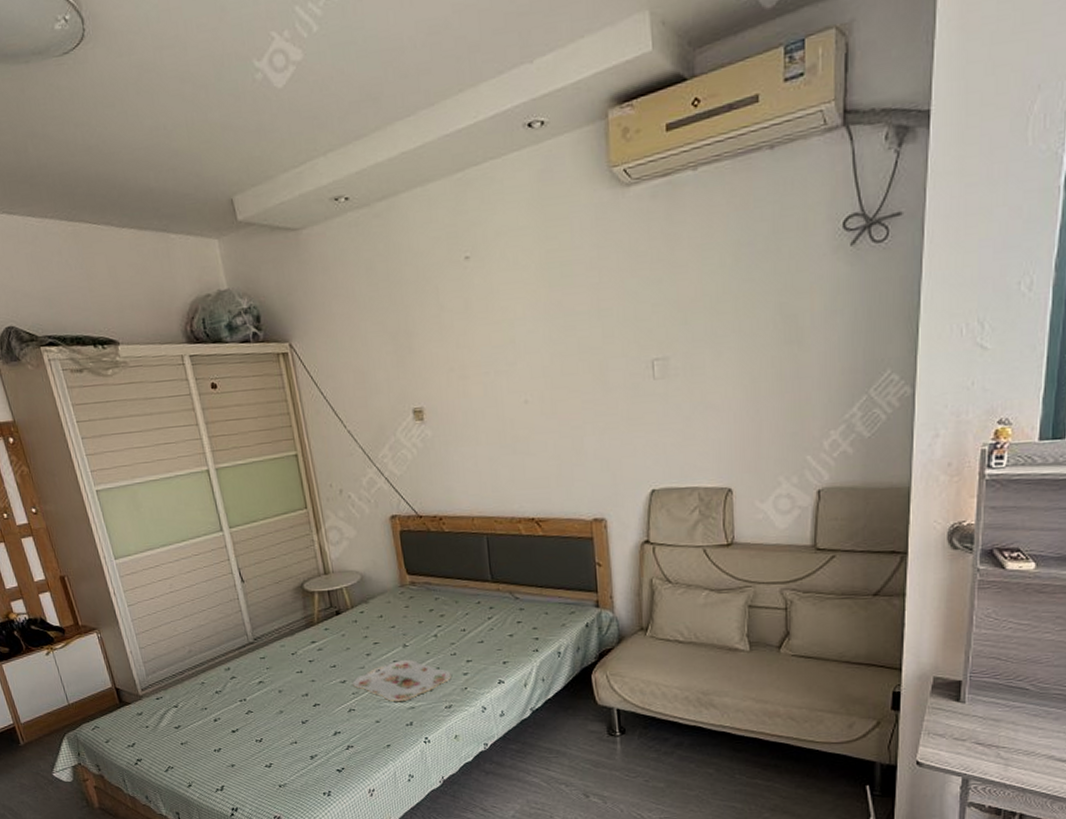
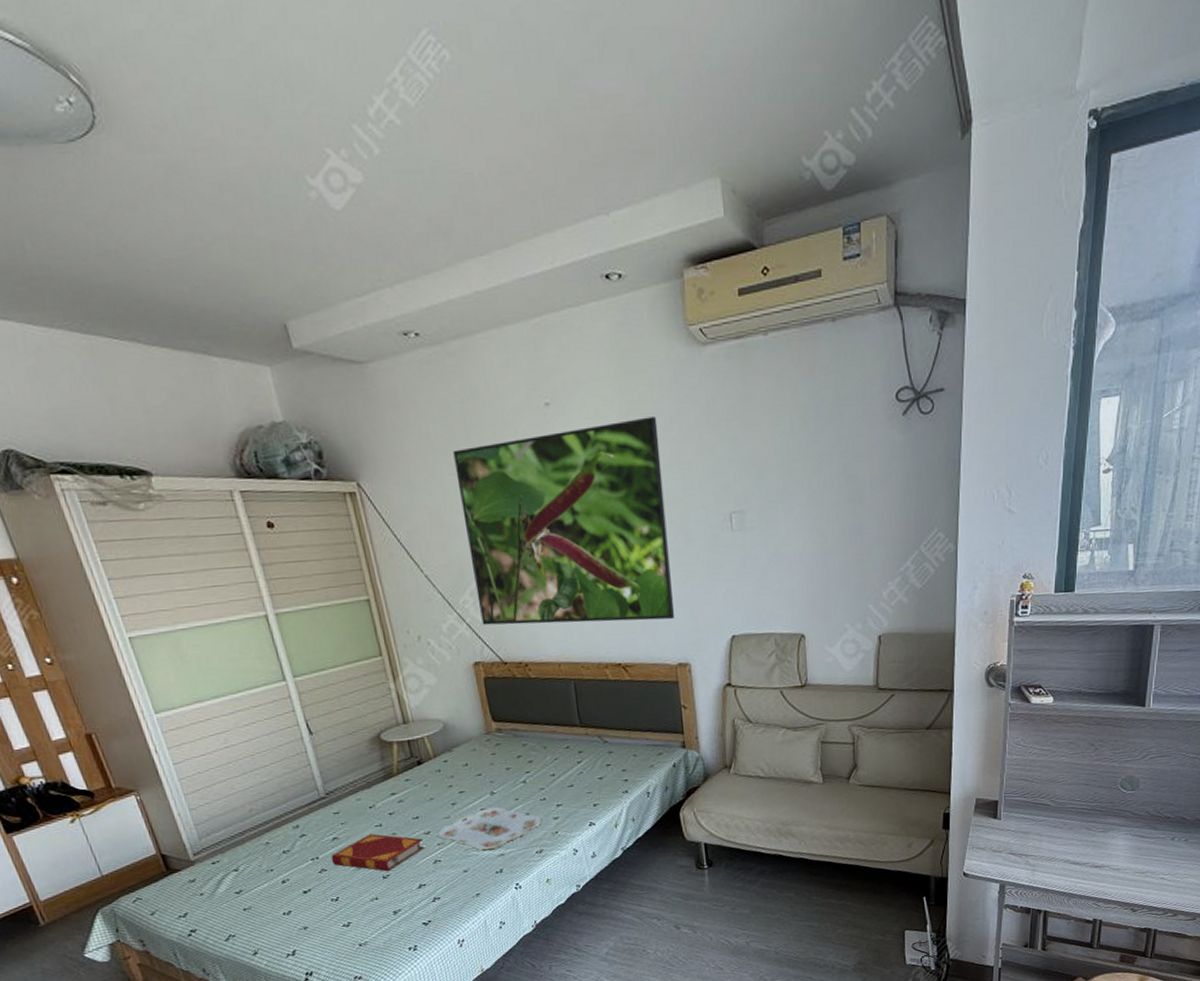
hardback book: none [256,680,340,717] -> present [331,834,425,872]
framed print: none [377,264,591,479] -> present [453,416,675,625]

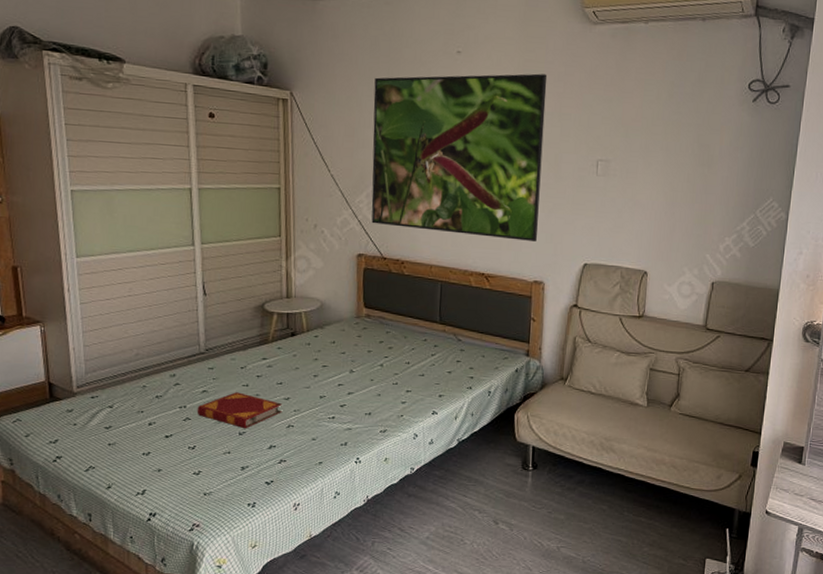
serving tray: present [437,806,542,850] -> none [295,383,390,422]

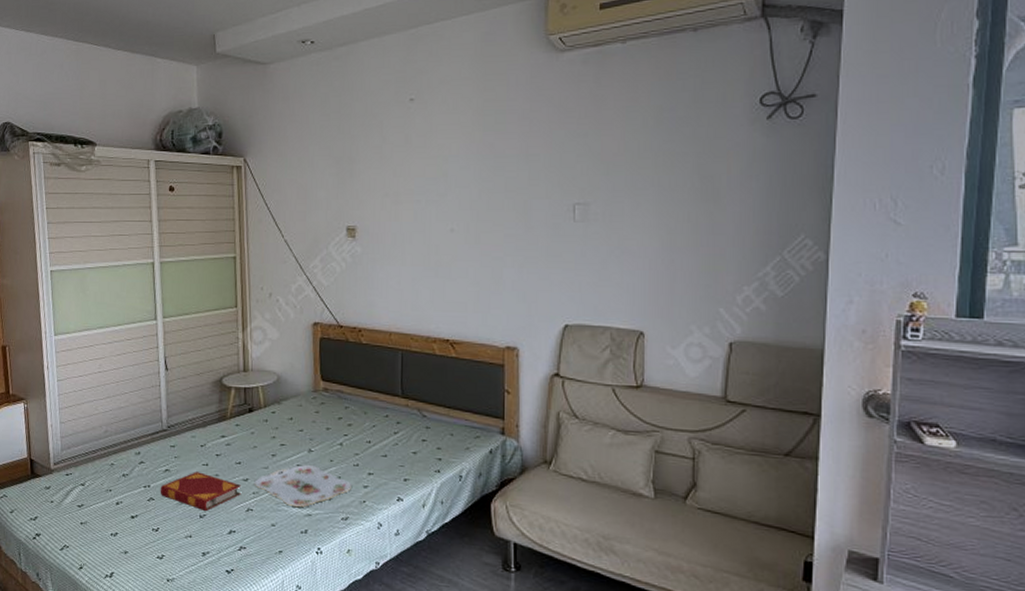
serving tray: none [295,383,390,422] -> present [254,464,351,507]
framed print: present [371,73,548,241] -> none [325,113,510,301]

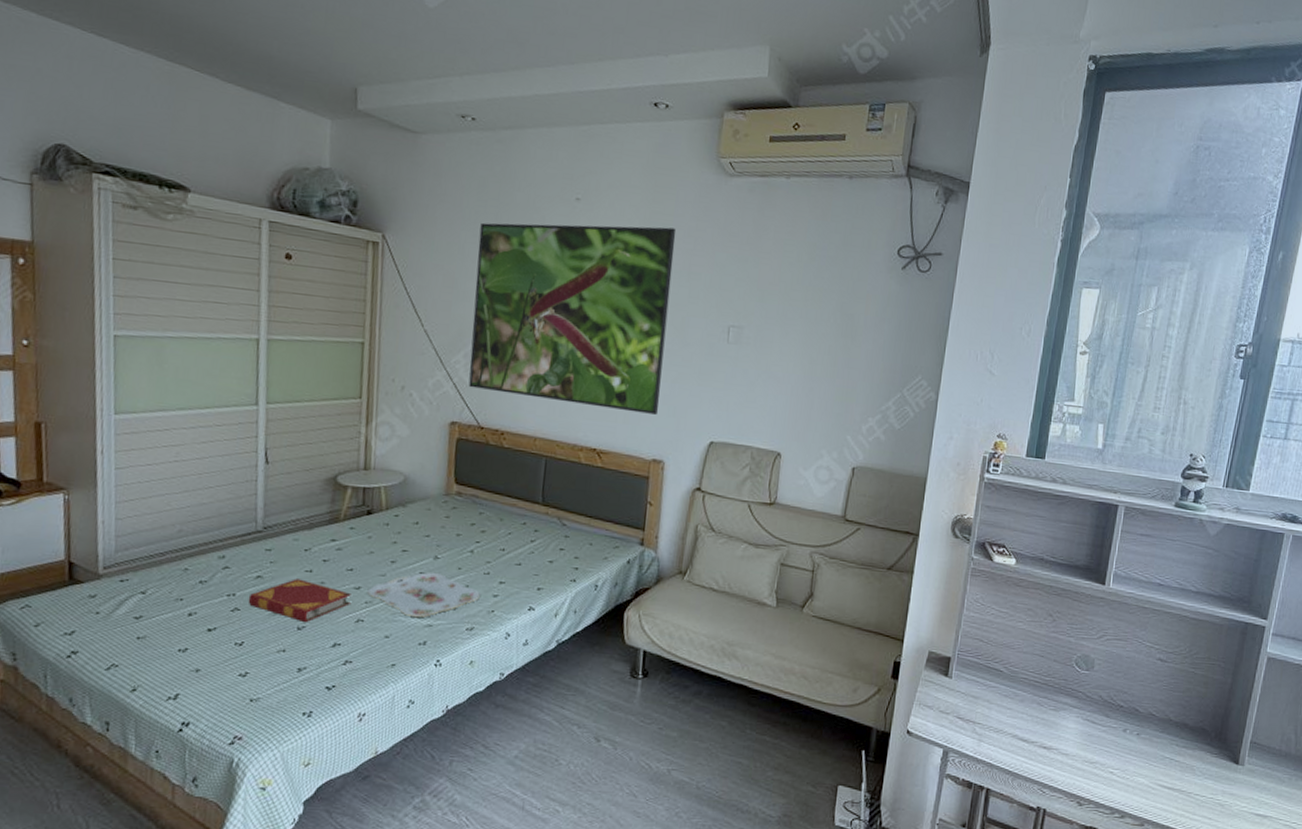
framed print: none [325,113,510,301] -> present [468,222,677,415]

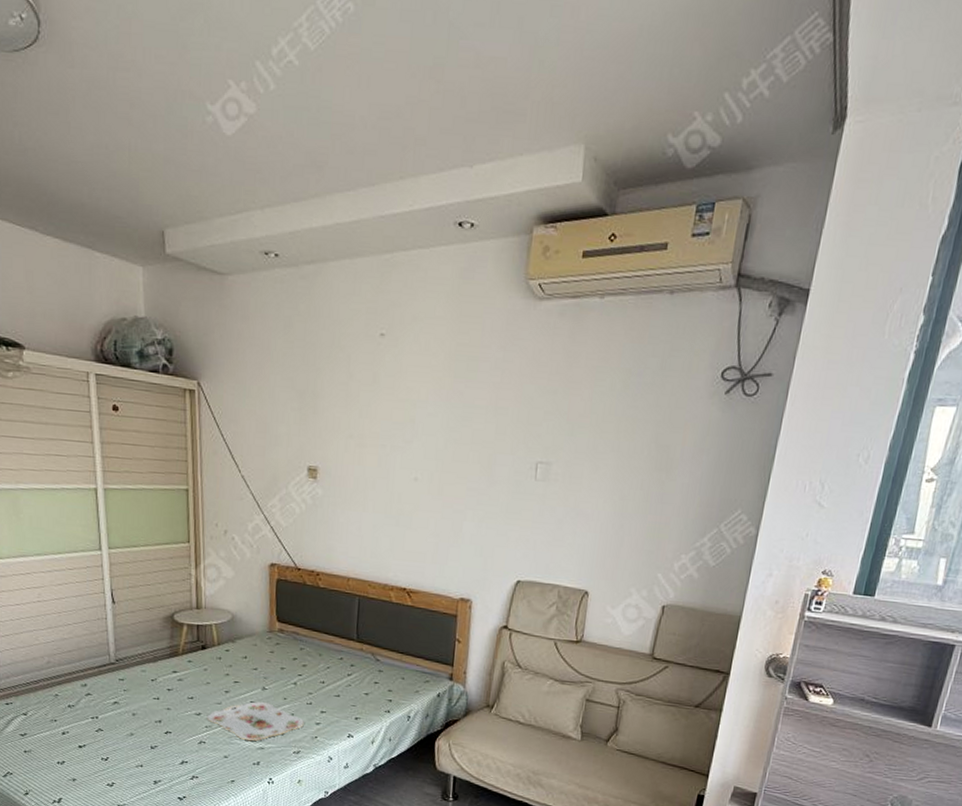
hardback book: present [248,579,351,623] -> none [109,705,193,743]
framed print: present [468,222,677,415] -> none [285,360,483,554]

